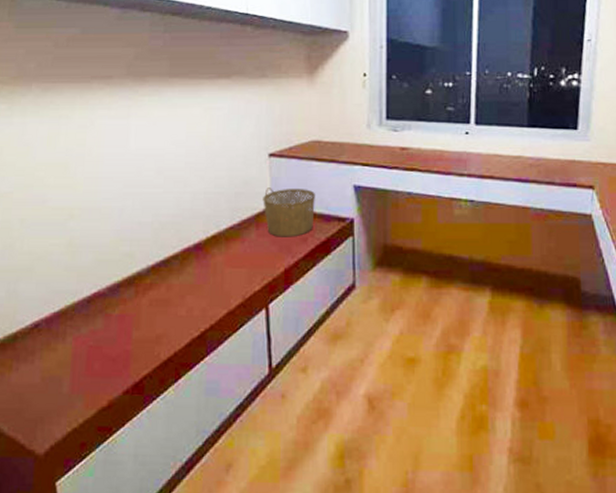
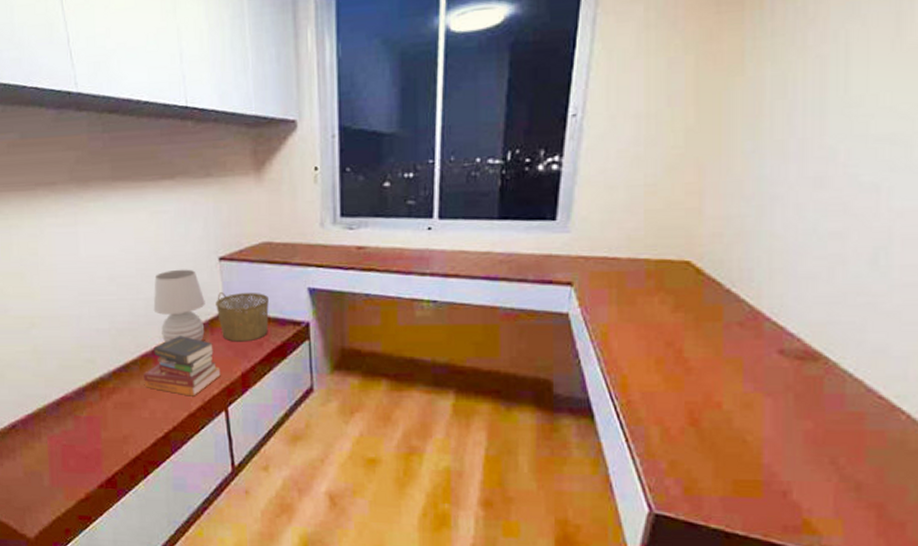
books: none [183,230,264,293] -> present [143,336,221,396]
table lamp: none [199,164,253,237] -> present [153,269,205,342]

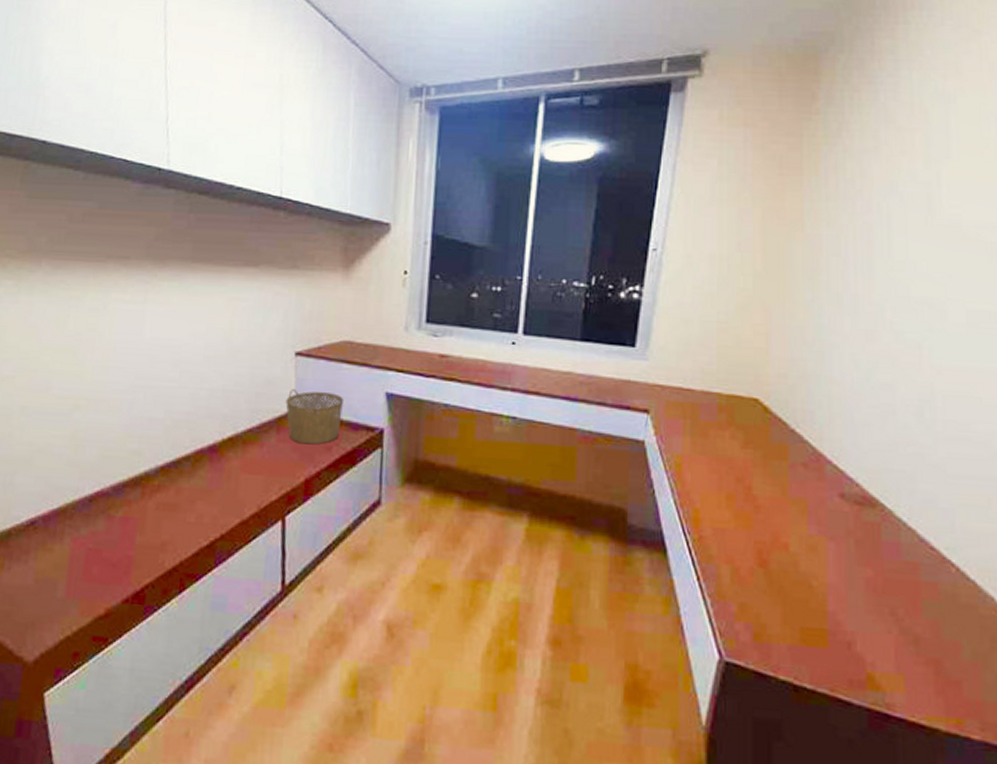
books: present [143,336,221,396] -> none [195,432,283,502]
table lamp: present [153,269,205,342] -> none [217,360,275,440]

